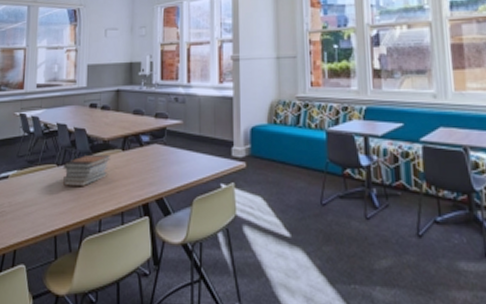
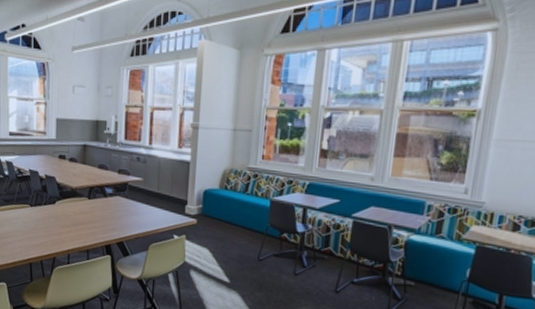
book stack: present [62,154,110,186] -> none [35,199,78,225]

